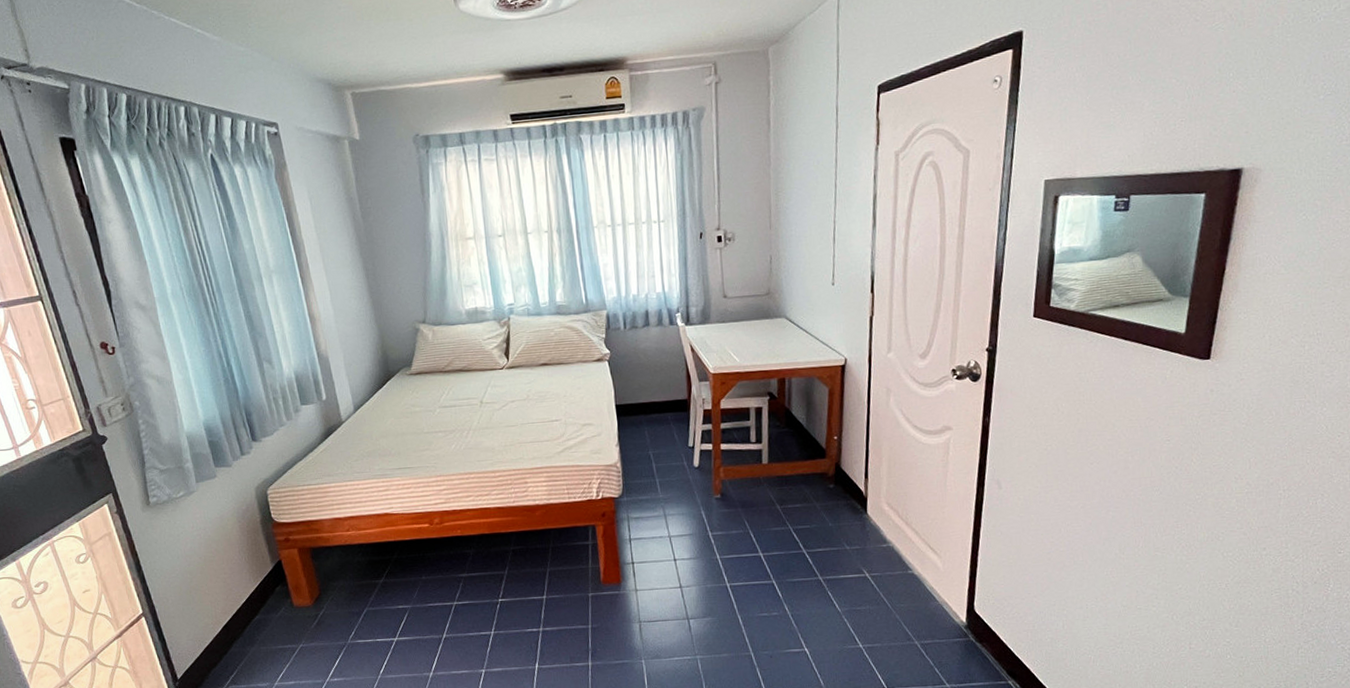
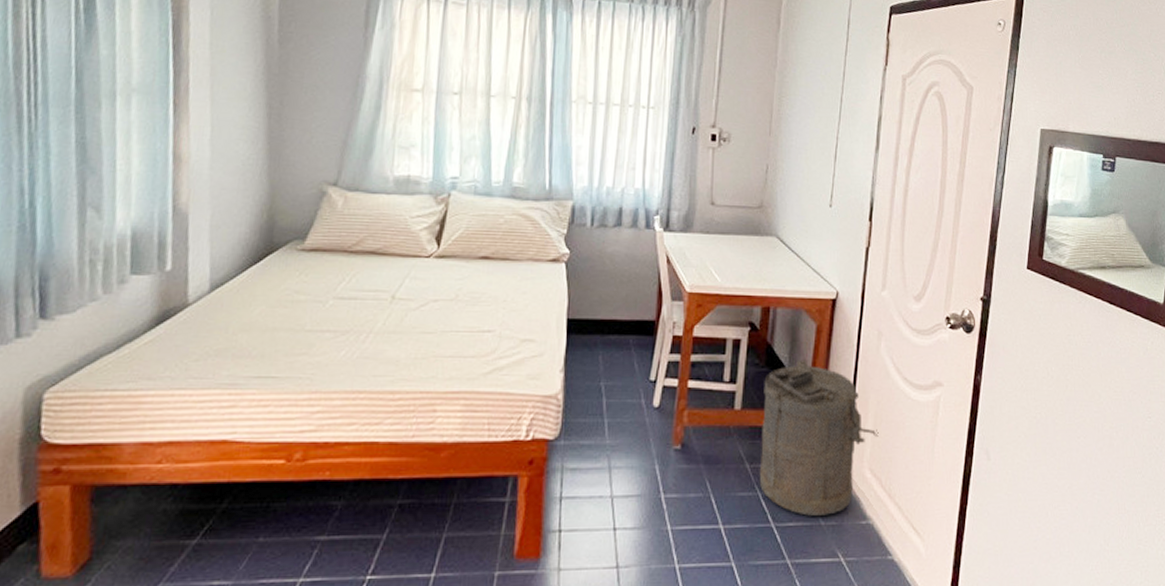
laundry hamper: none [786,418,893,543] -> present [759,360,879,516]

